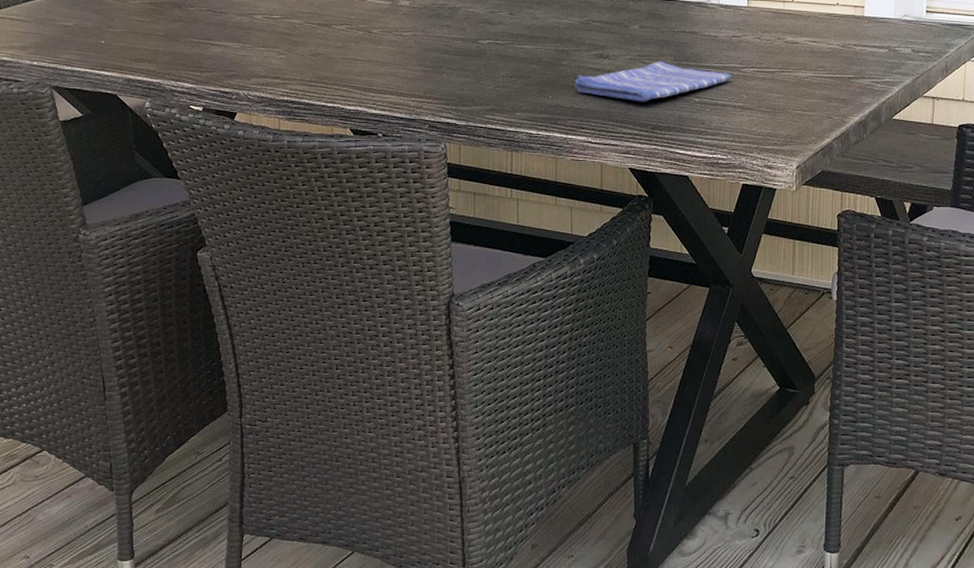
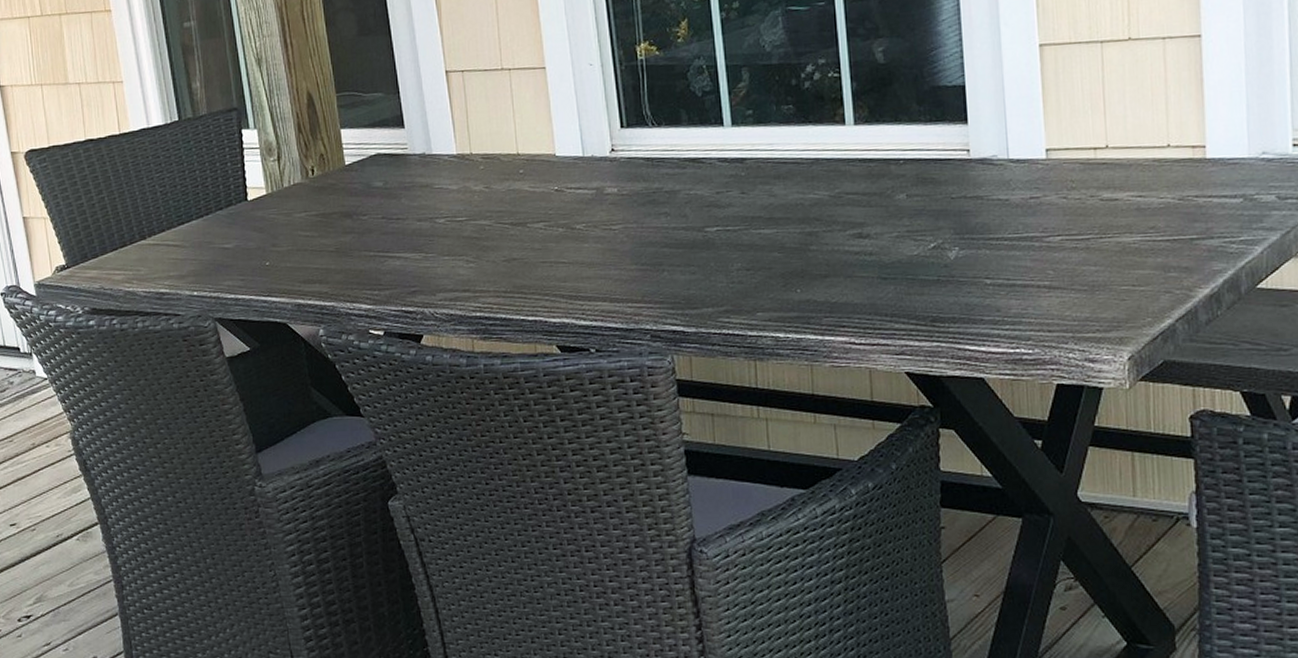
dish towel: present [574,61,732,102] -> none [828,236,1033,289]

